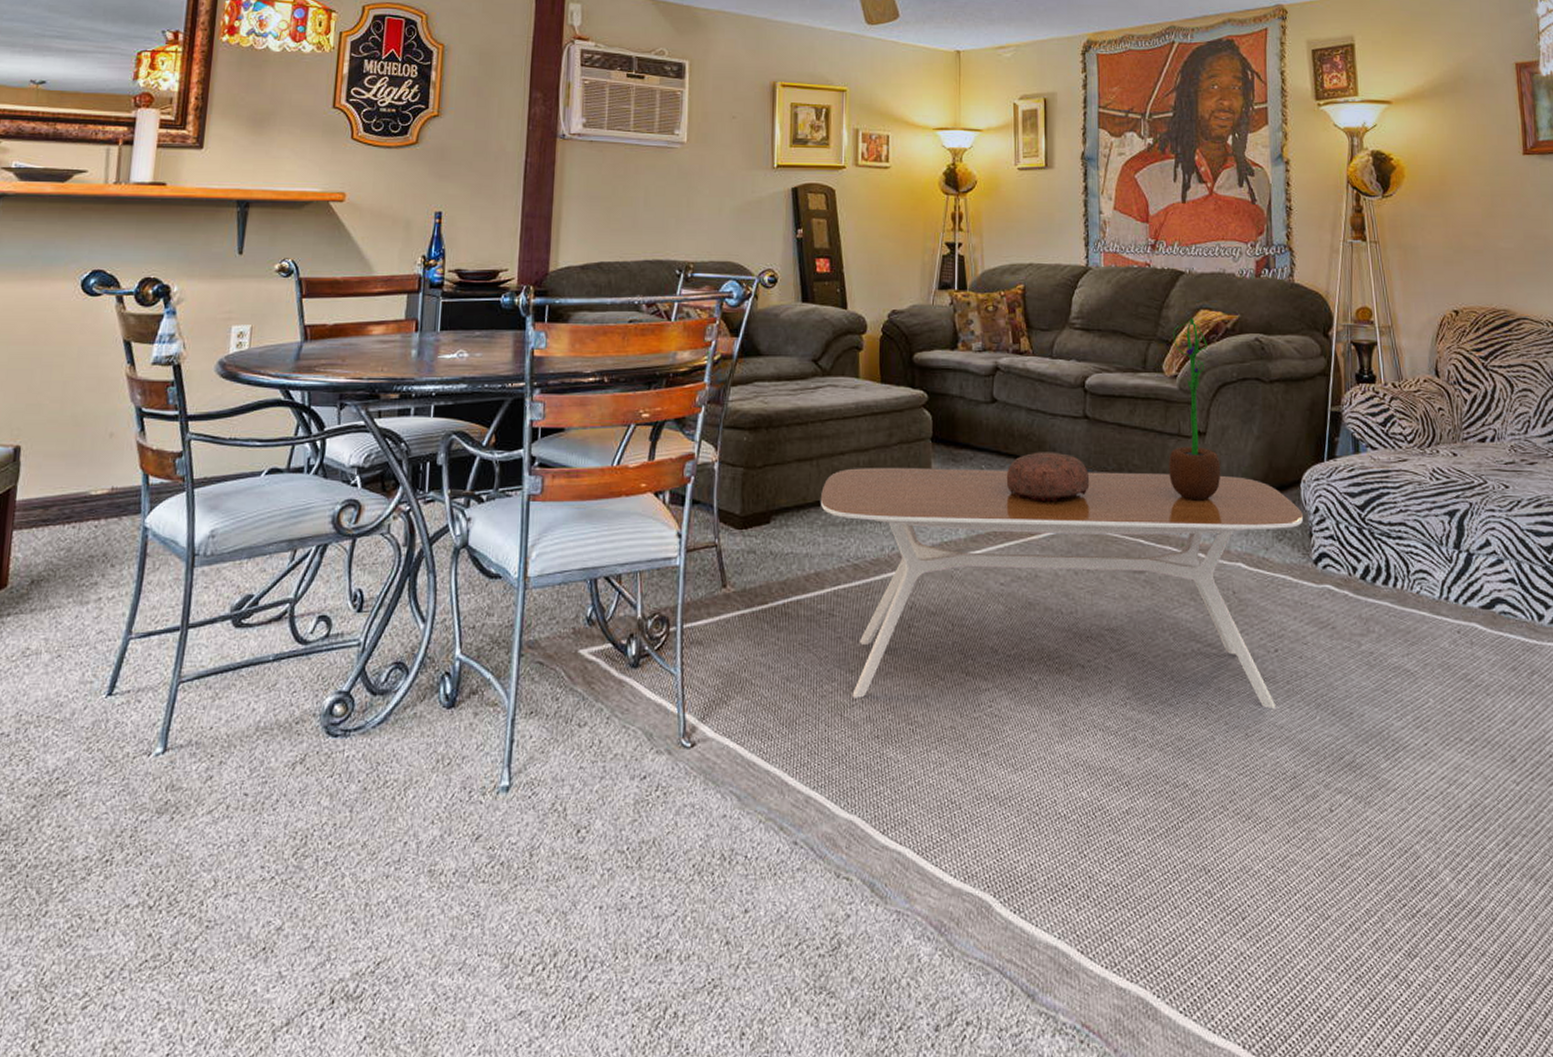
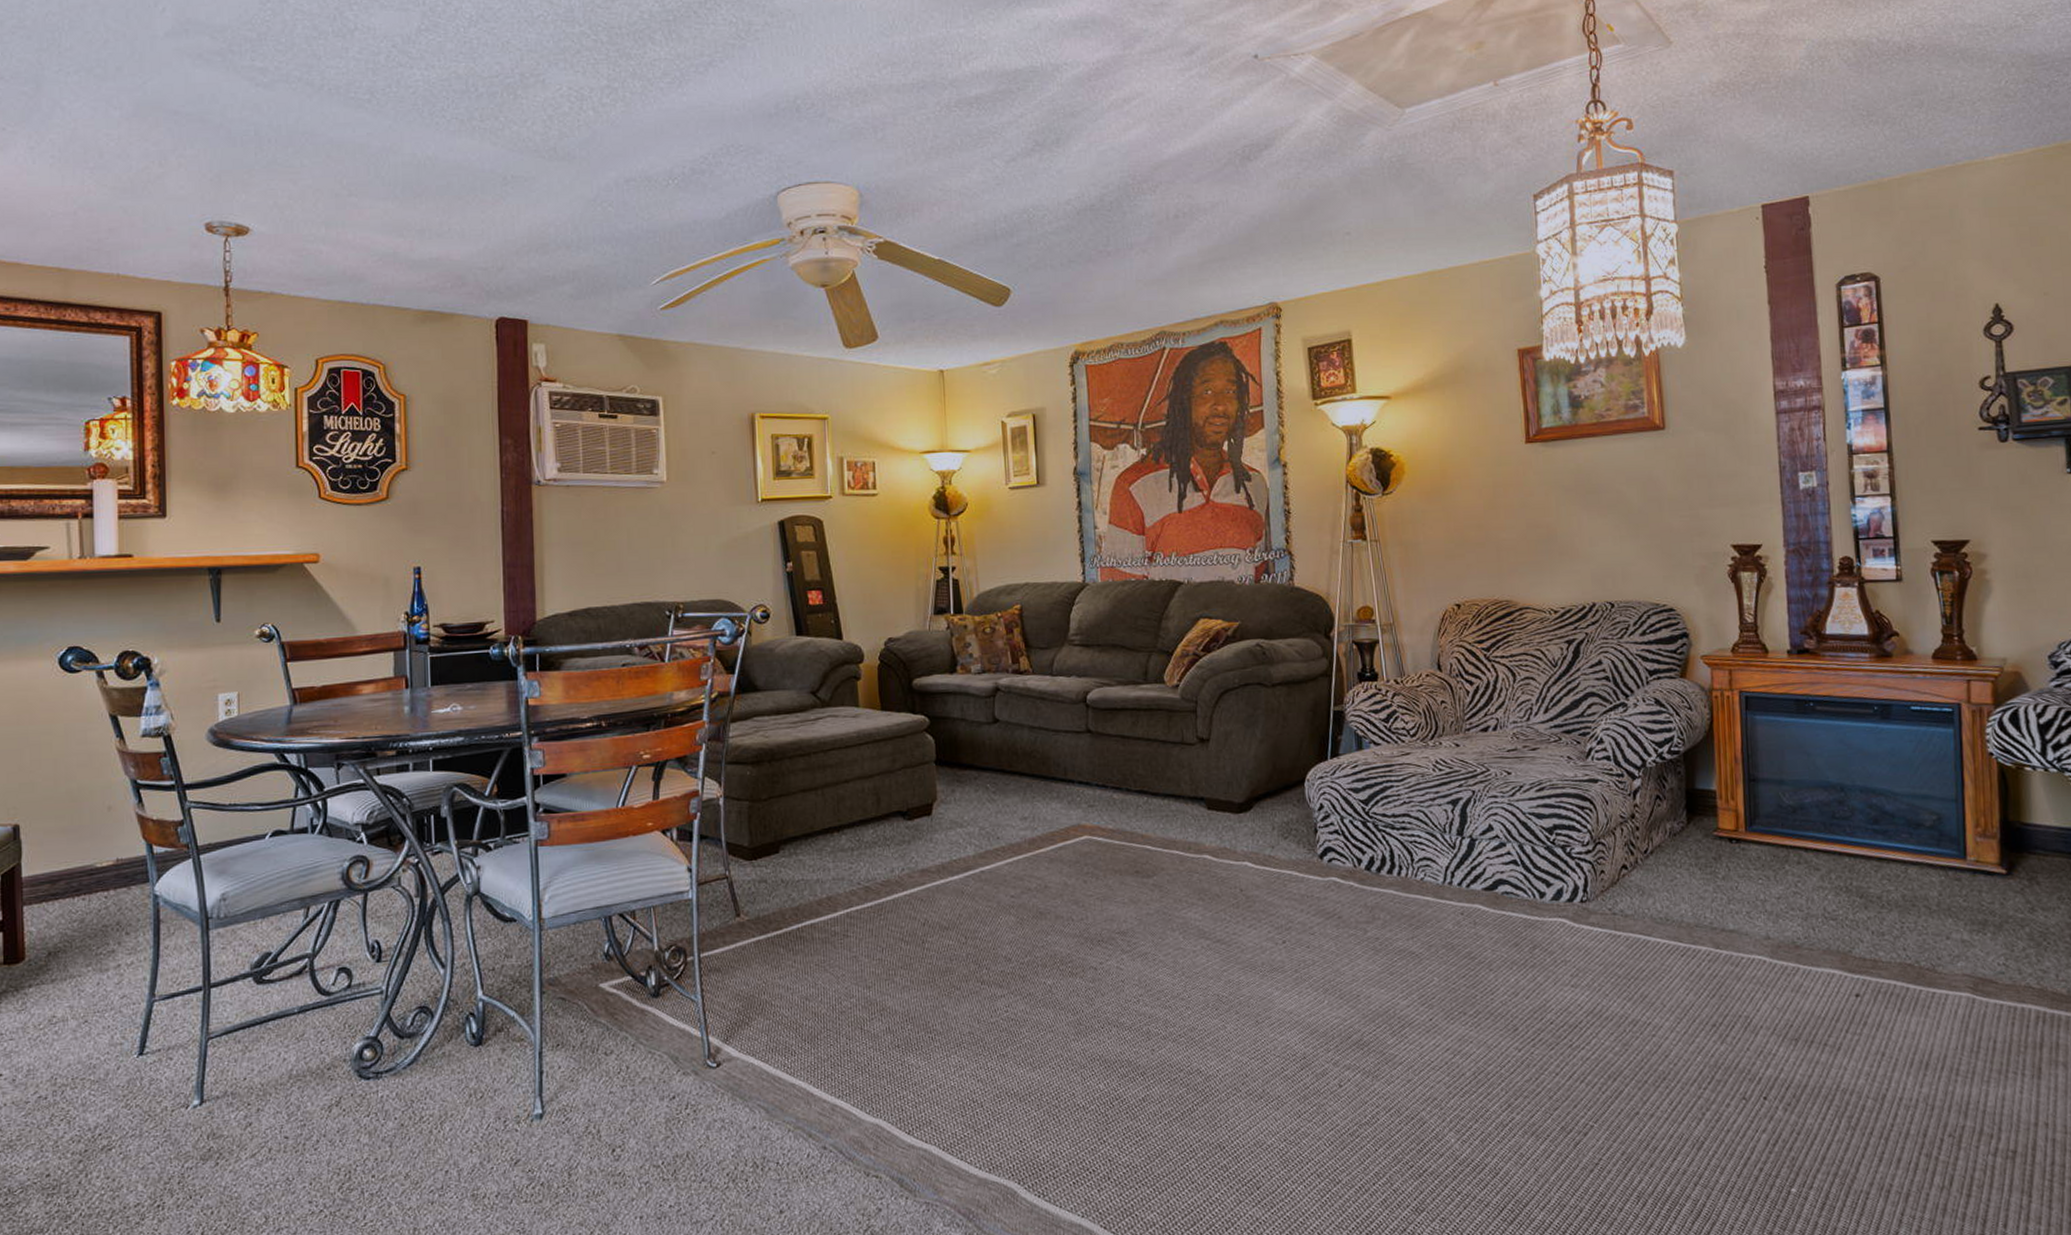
coffee table: present [821,468,1303,709] -> none [828,779,1308,1012]
decorative bowl: present [1006,452,1090,501] -> none [1011,767,1095,816]
potted flower: present [1169,318,1221,500] -> none [1173,627,1226,806]

